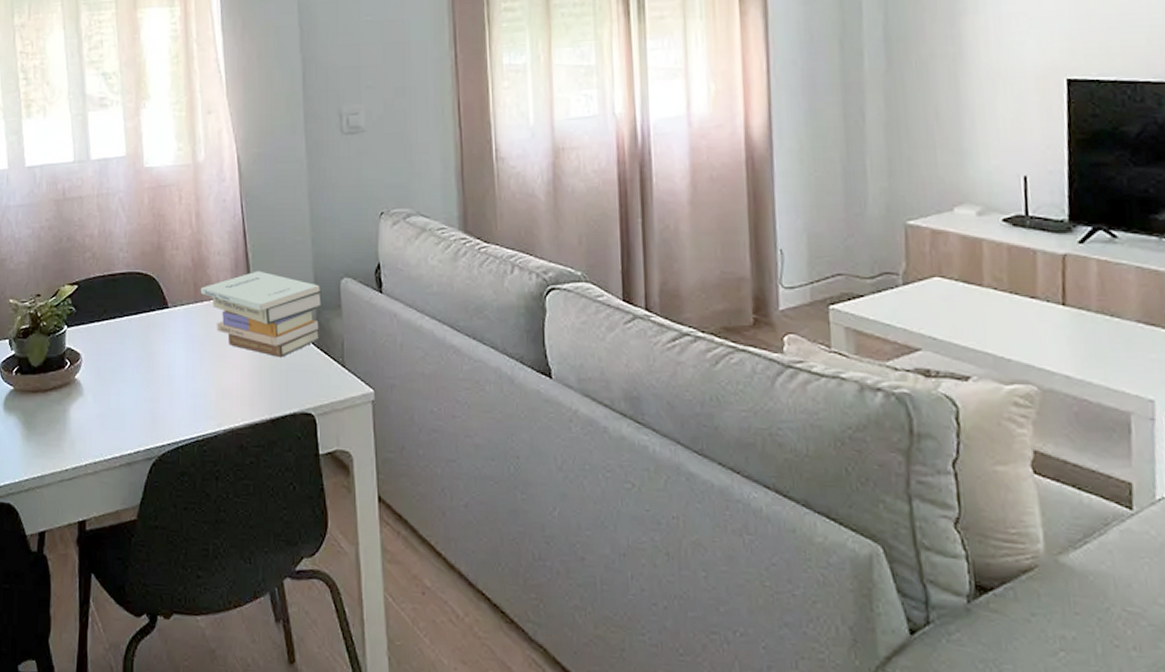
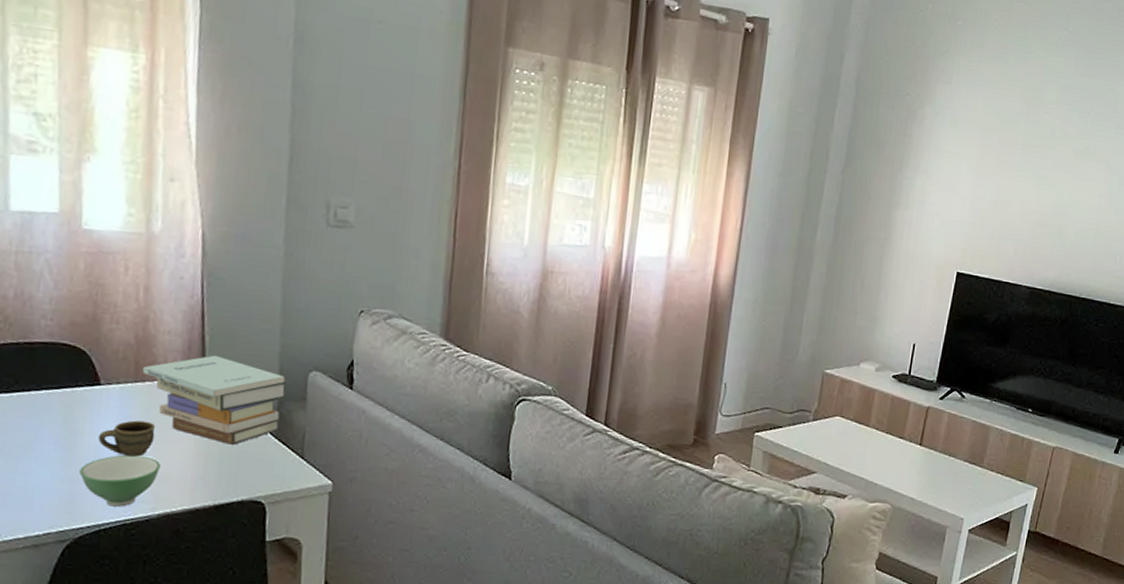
bowl: none [158,372,223,424] -> present [79,454,162,507]
cup: none [170,339,215,374] -> present [98,420,156,457]

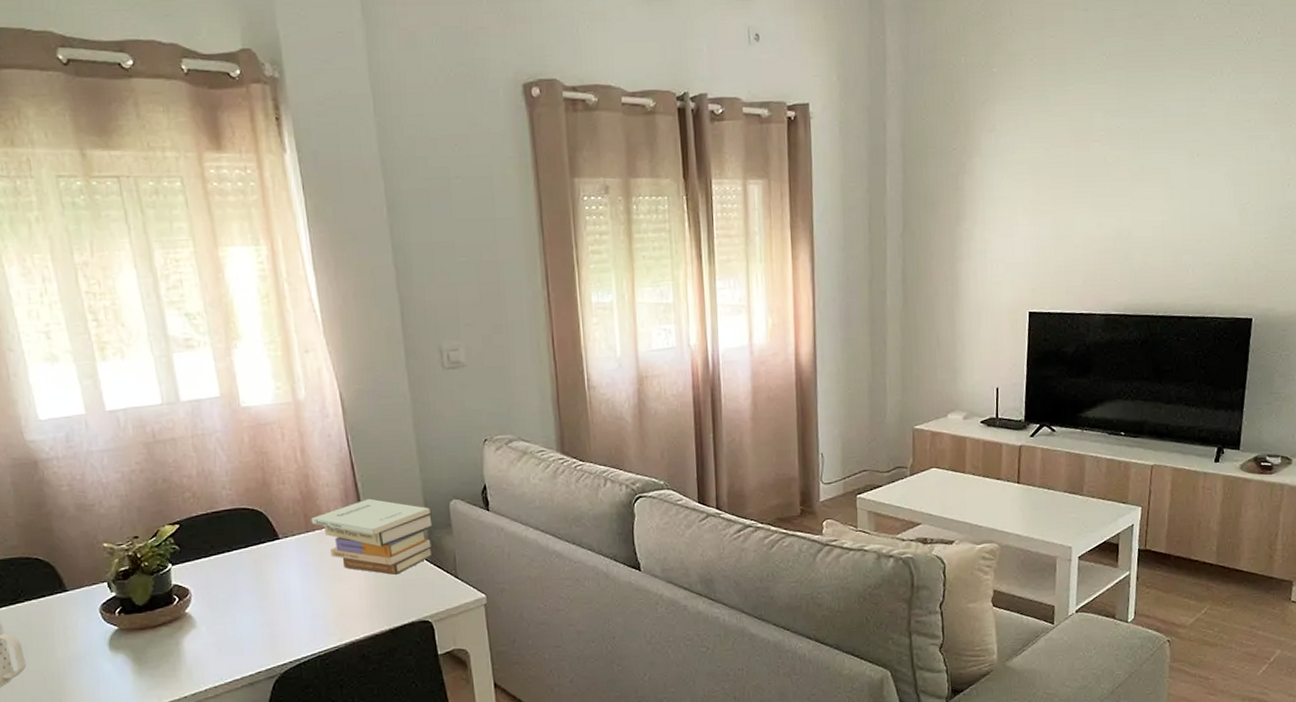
bowl: present [79,454,162,507] -> none [275,595,341,642]
cup: present [98,420,156,457] -> none [285,564,331,597]

